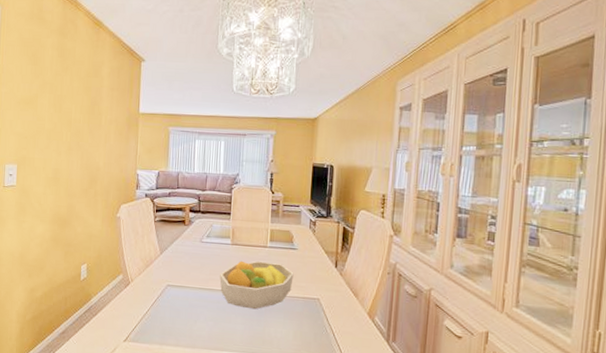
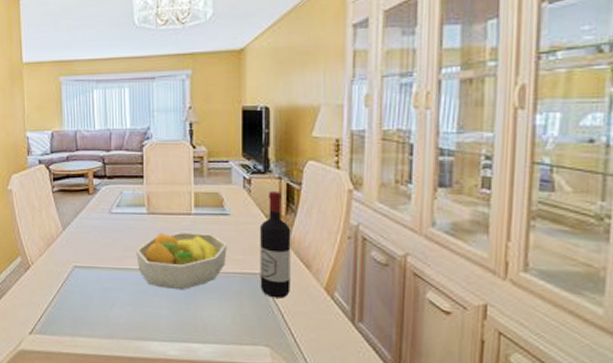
wine bottle: none [317,232,345,320] -> present [260,190,291,299]

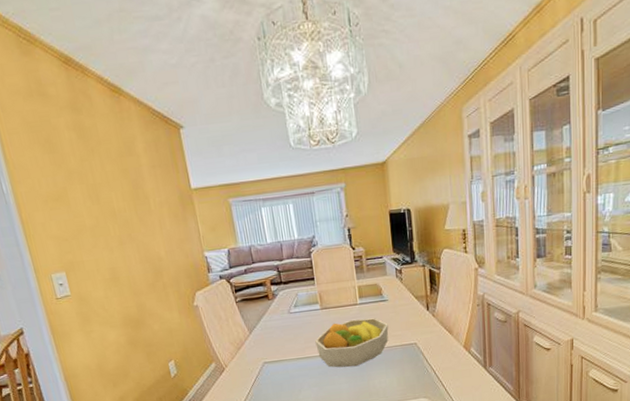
wine bottle: present [260,190,291,299] -> none [412,276,439,360]

